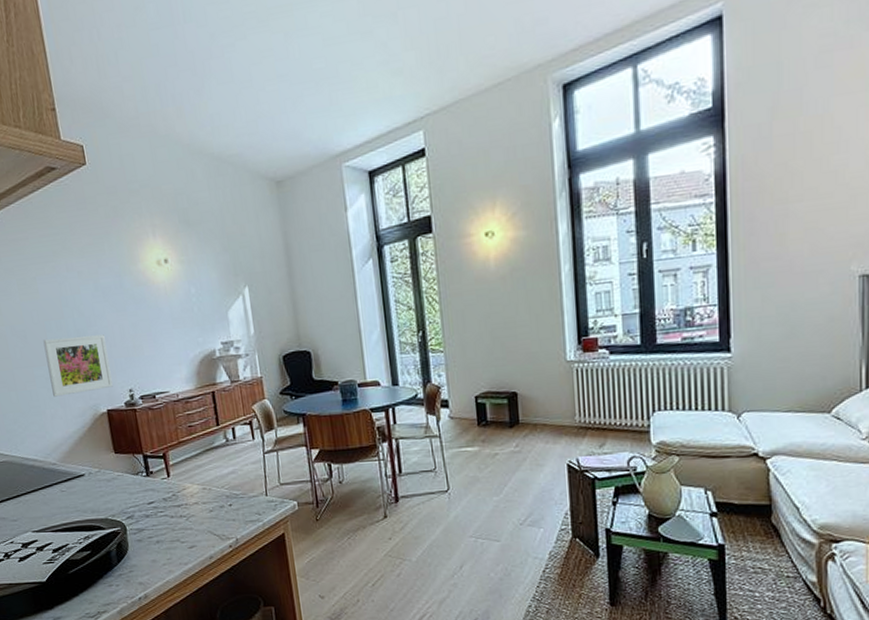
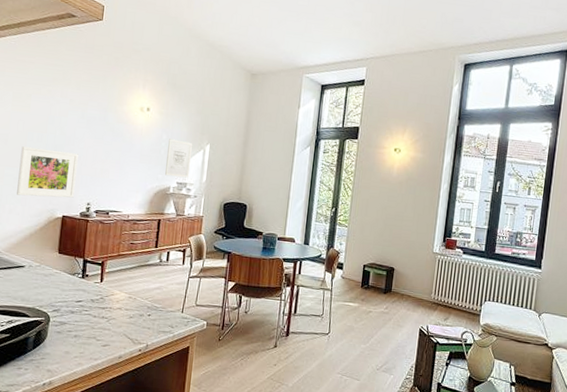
wall art: none [199,289,233,337] -> present [165,139,192,178]

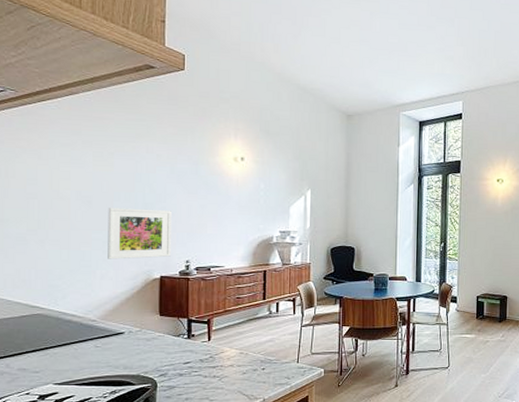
wall art: present [165,139,192,178] -> none [267,187,292,226]

